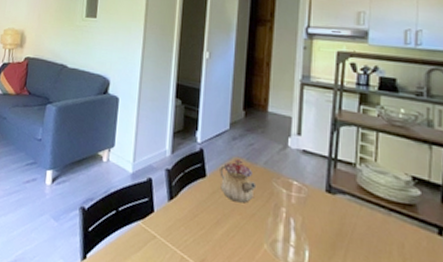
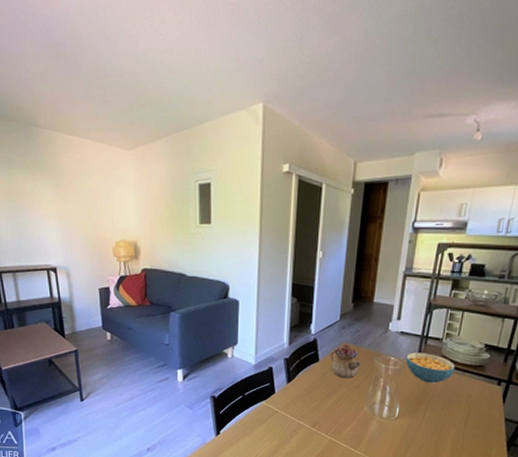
cereal bowl: none [312,177,377,222] -> present [406,352,456,383]

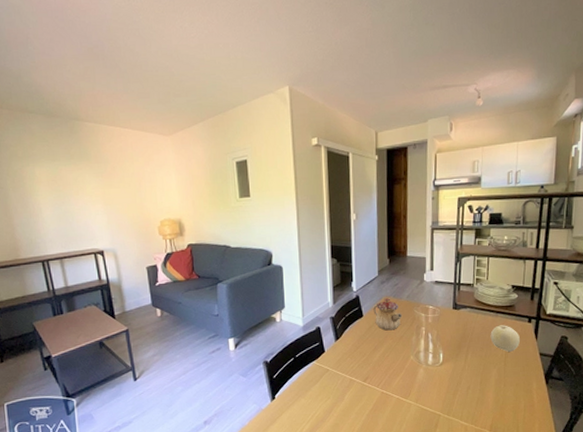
cereal bowl: present [406,352,456,383] -> none [443,299,488,327]
fruit: none [453,385,486,414] -> present [490,325,520,352]

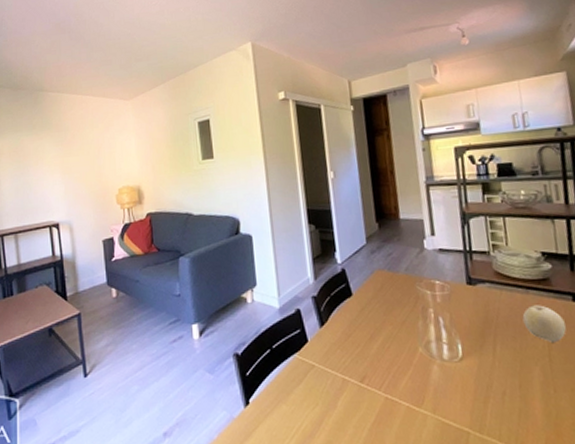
teapot: present [373,298,403,331] -> none [364,271,402,314]

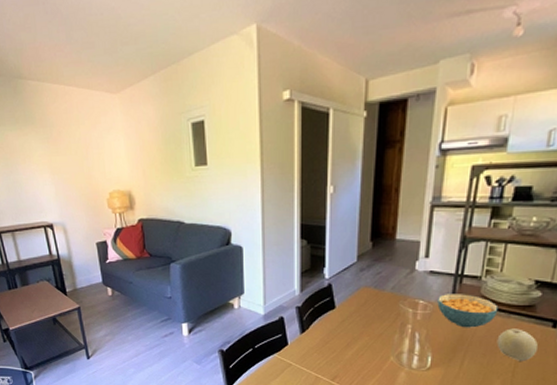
cereal bowl: none [453,270,515,308] -> present [437,294,499,328]

